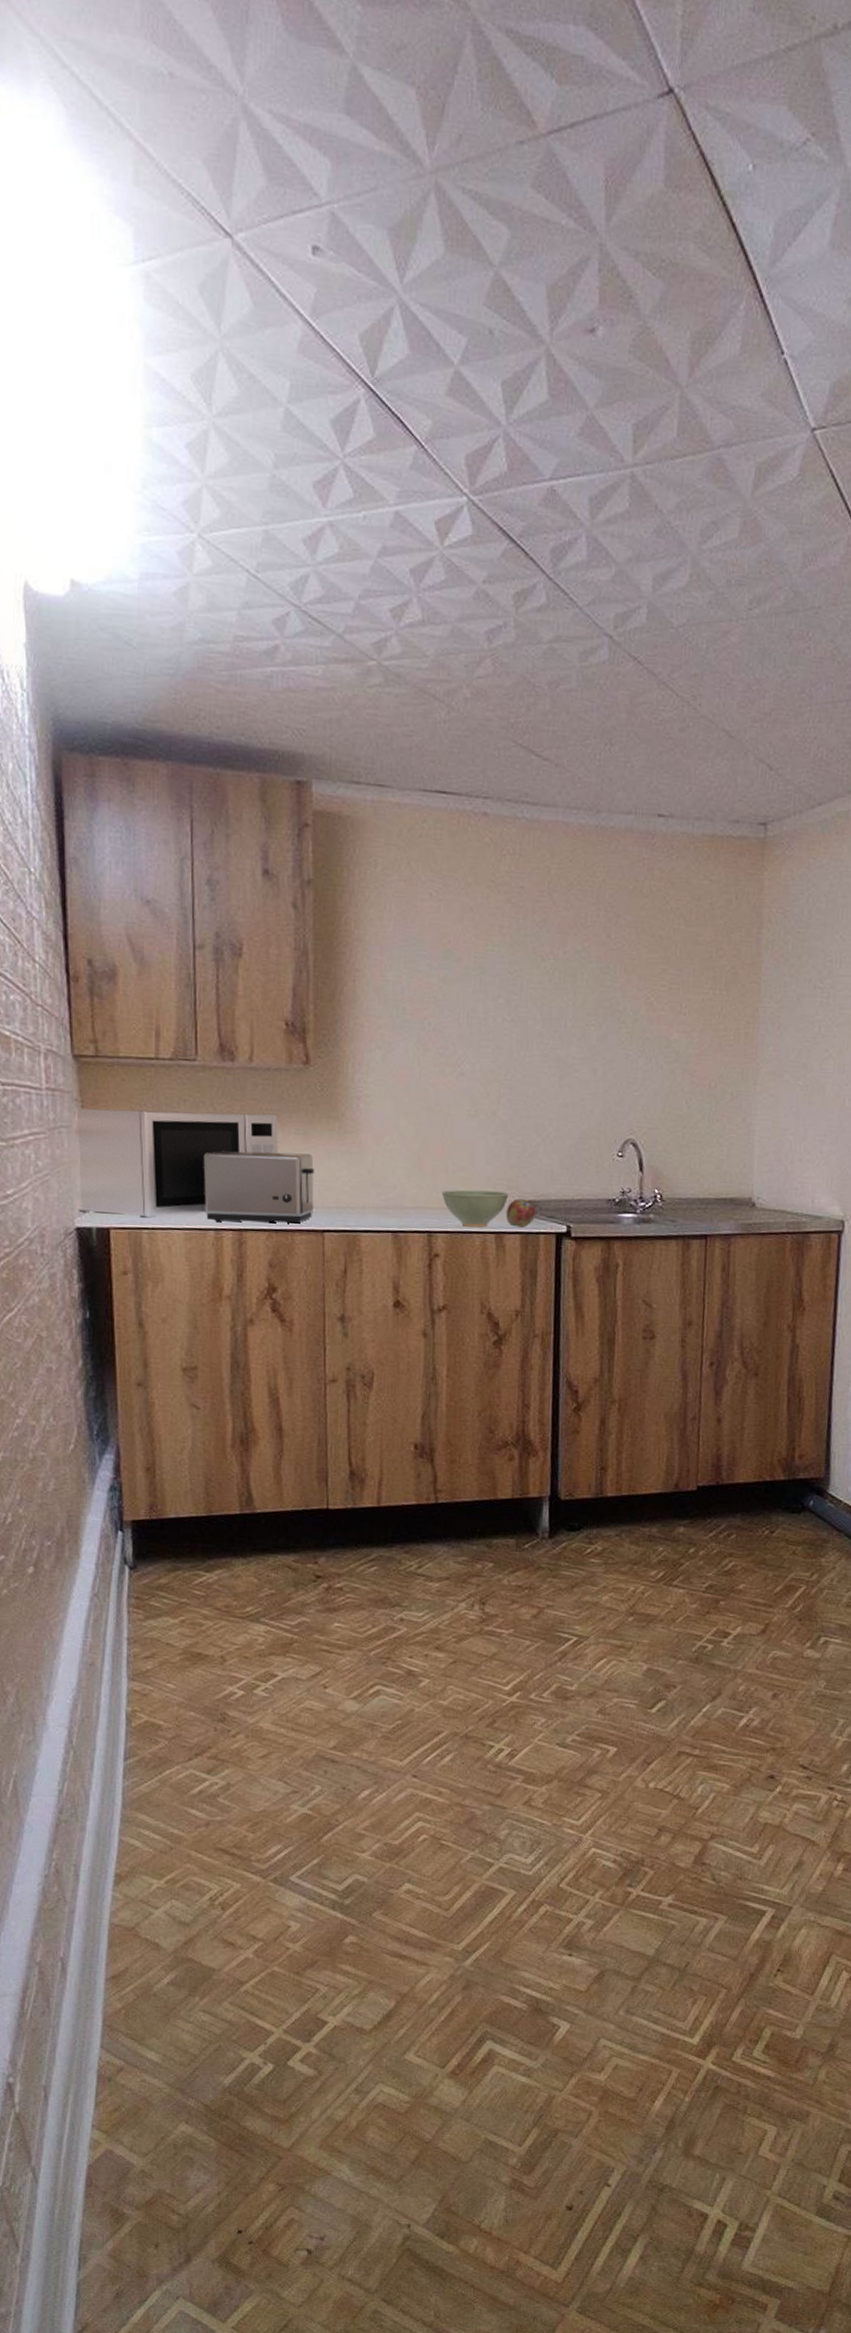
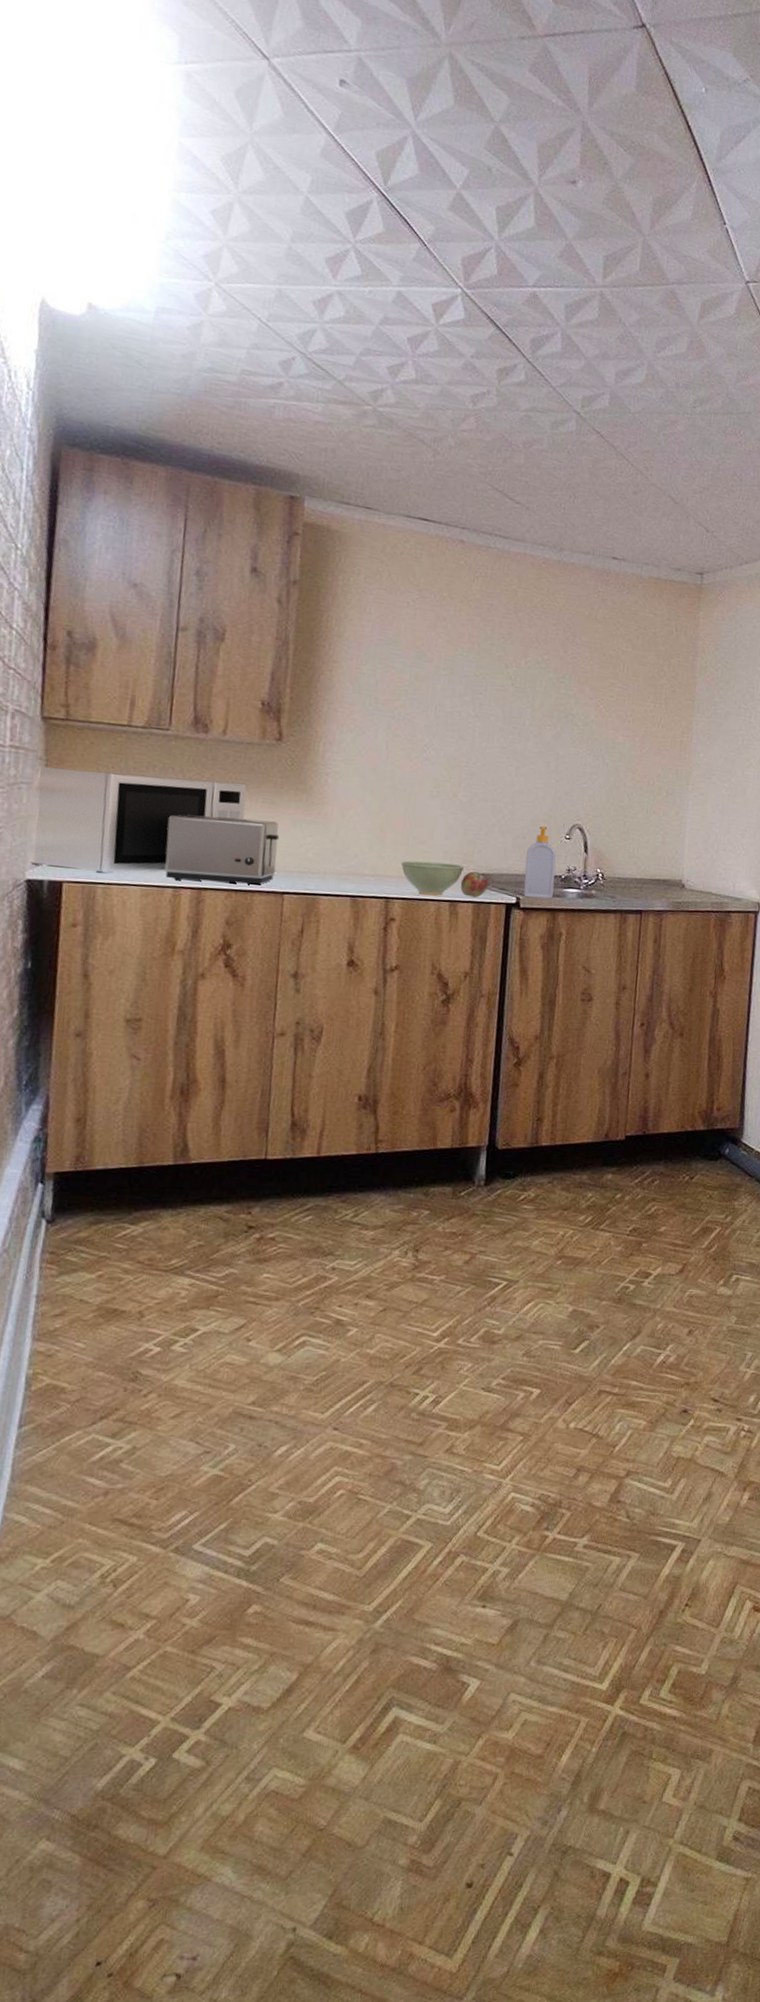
soap bottle: none [574,1143,609,1227] -> present [523,826,556,900]

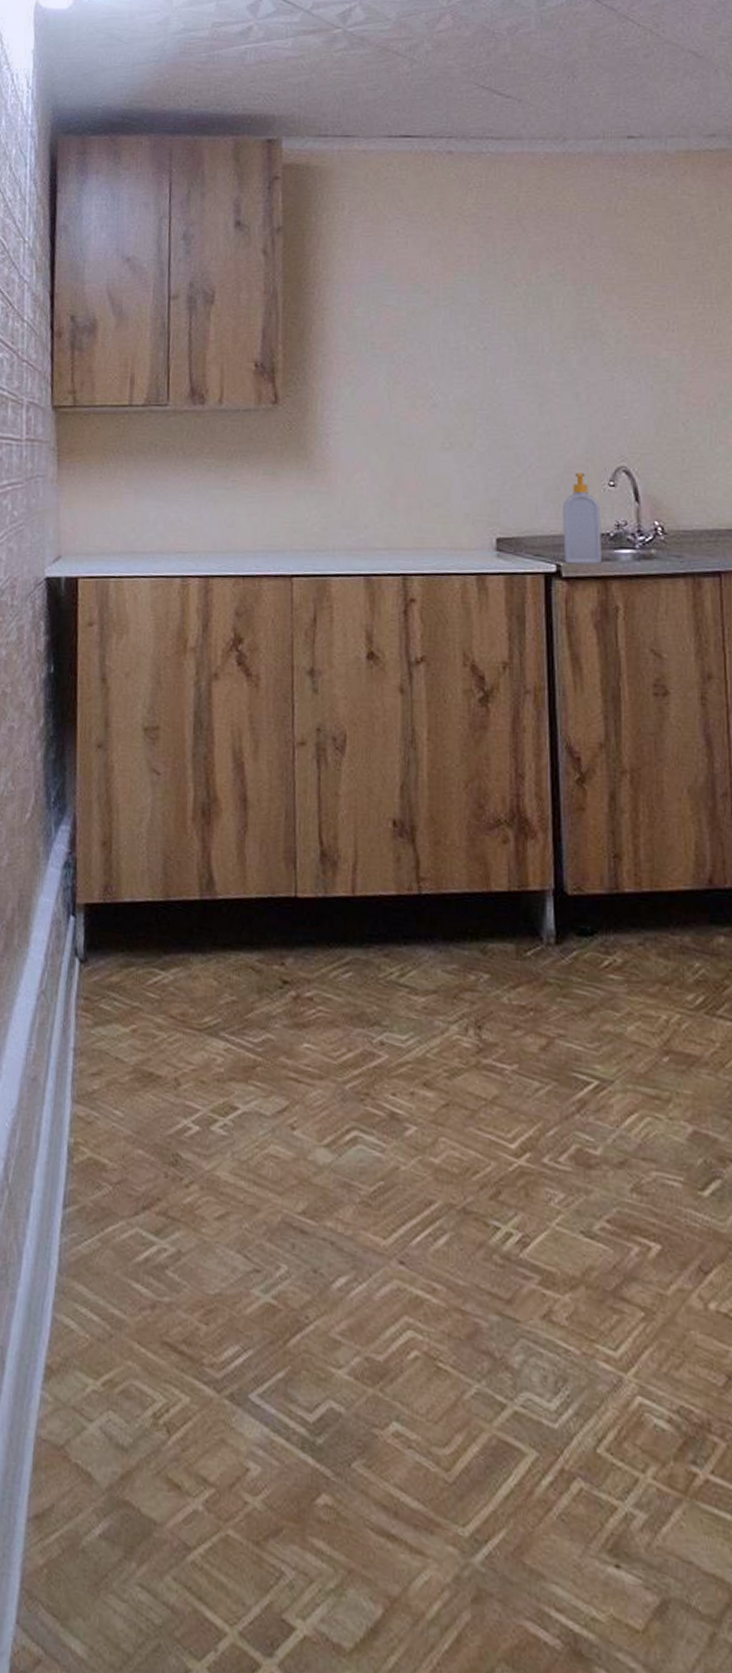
microwave: present [26,766,247,874] -> none [45,455,247,566]
toaster: present [164,814,280,885] -> none [170,494,284,568]
bowl: present [401,861,465,896] -> none [416,527,490,570]
fruit: present [460,871,489,898] -> none [487,536,521,568]

